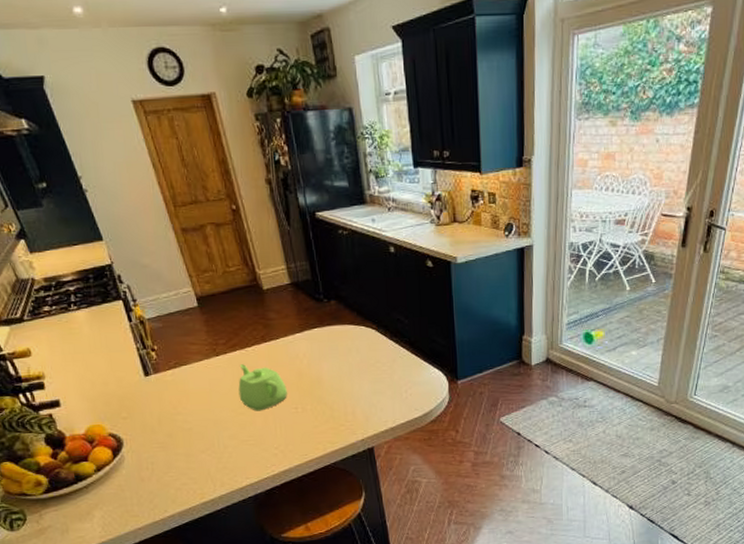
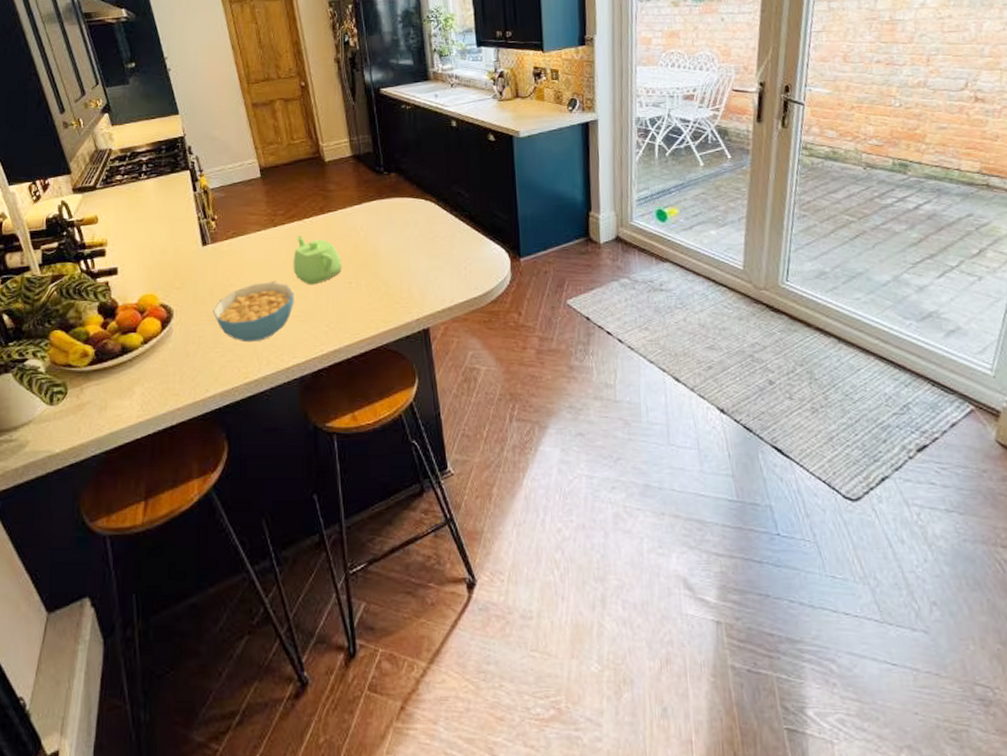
cereal bowl: none [162,409,243,467] -> present [212,282,294,343]

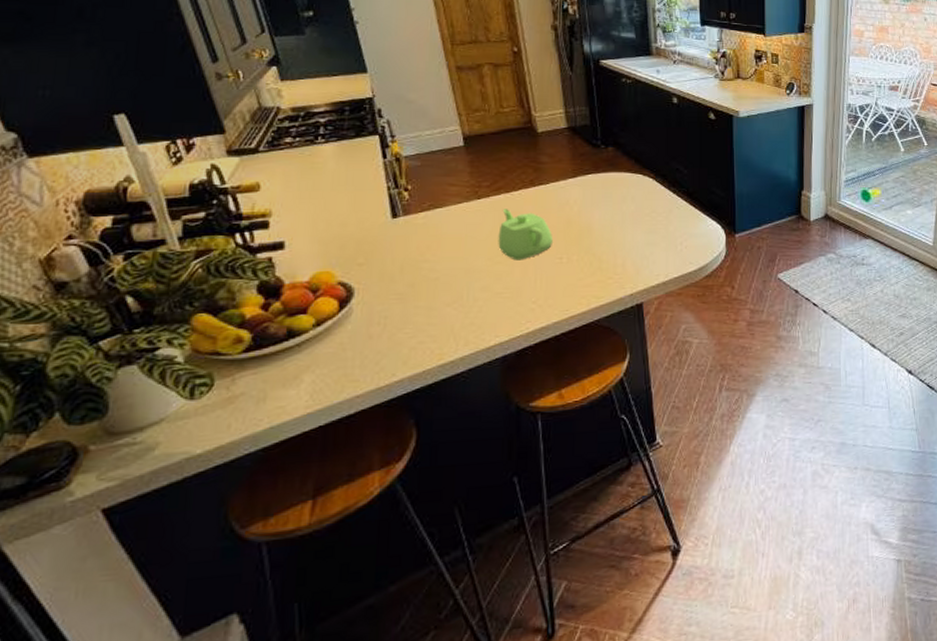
cereal bowl: present [212,282,294,343] -> none [402,257,499,322]

